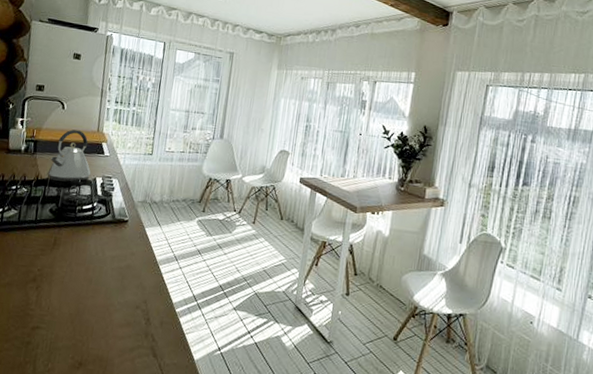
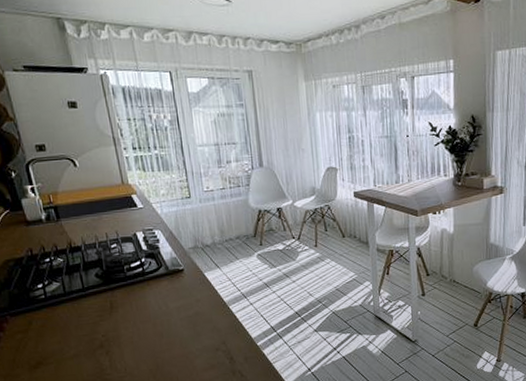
kettle: present [47,129,91,187] -> none [78,186,129,250]

